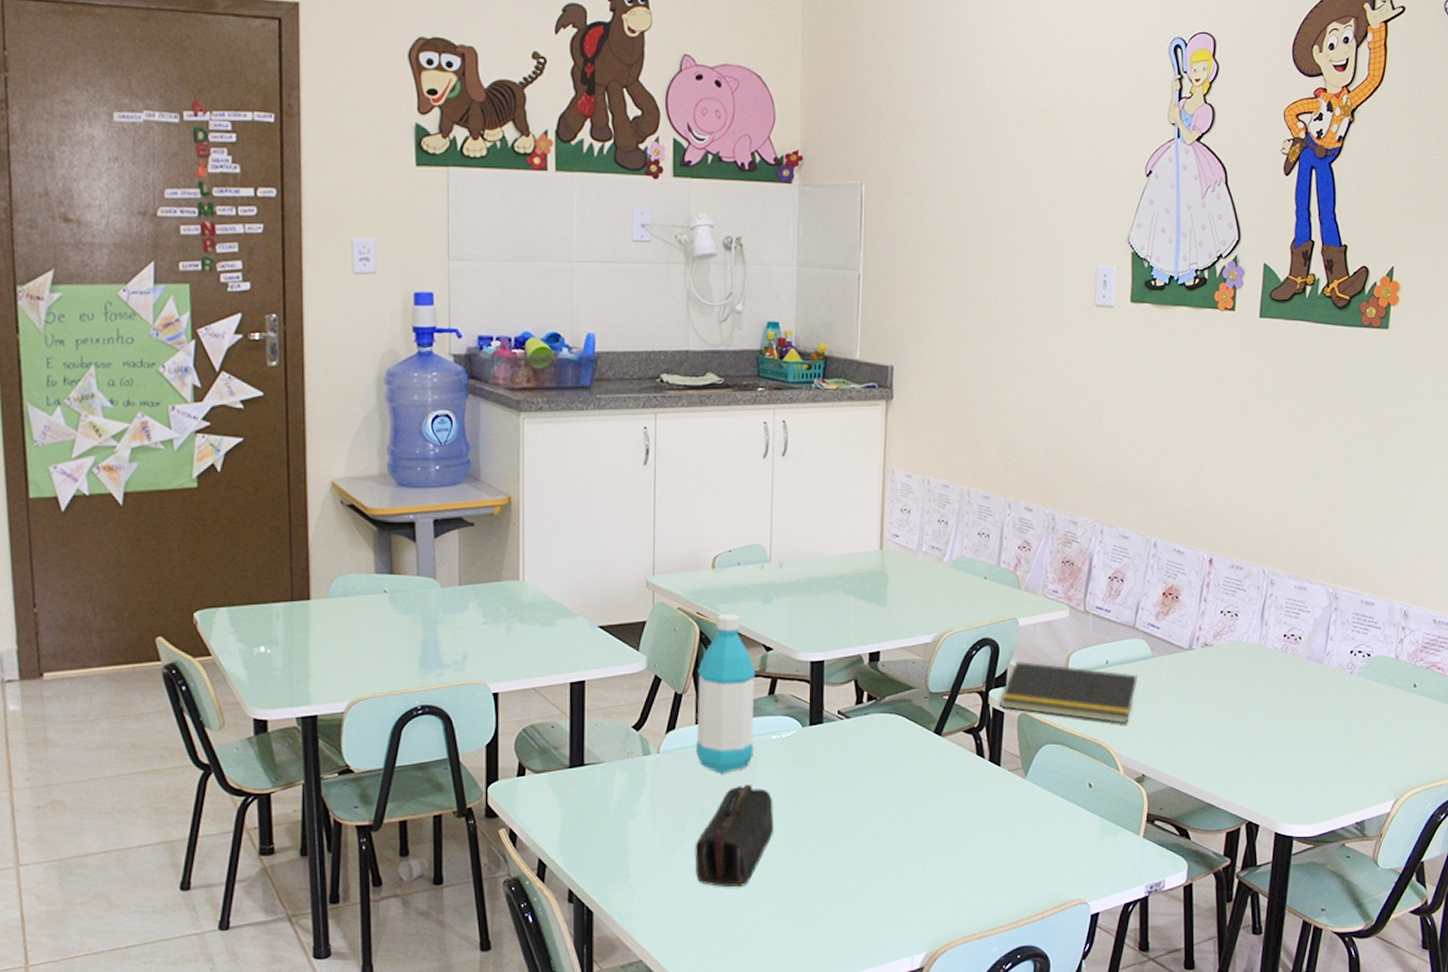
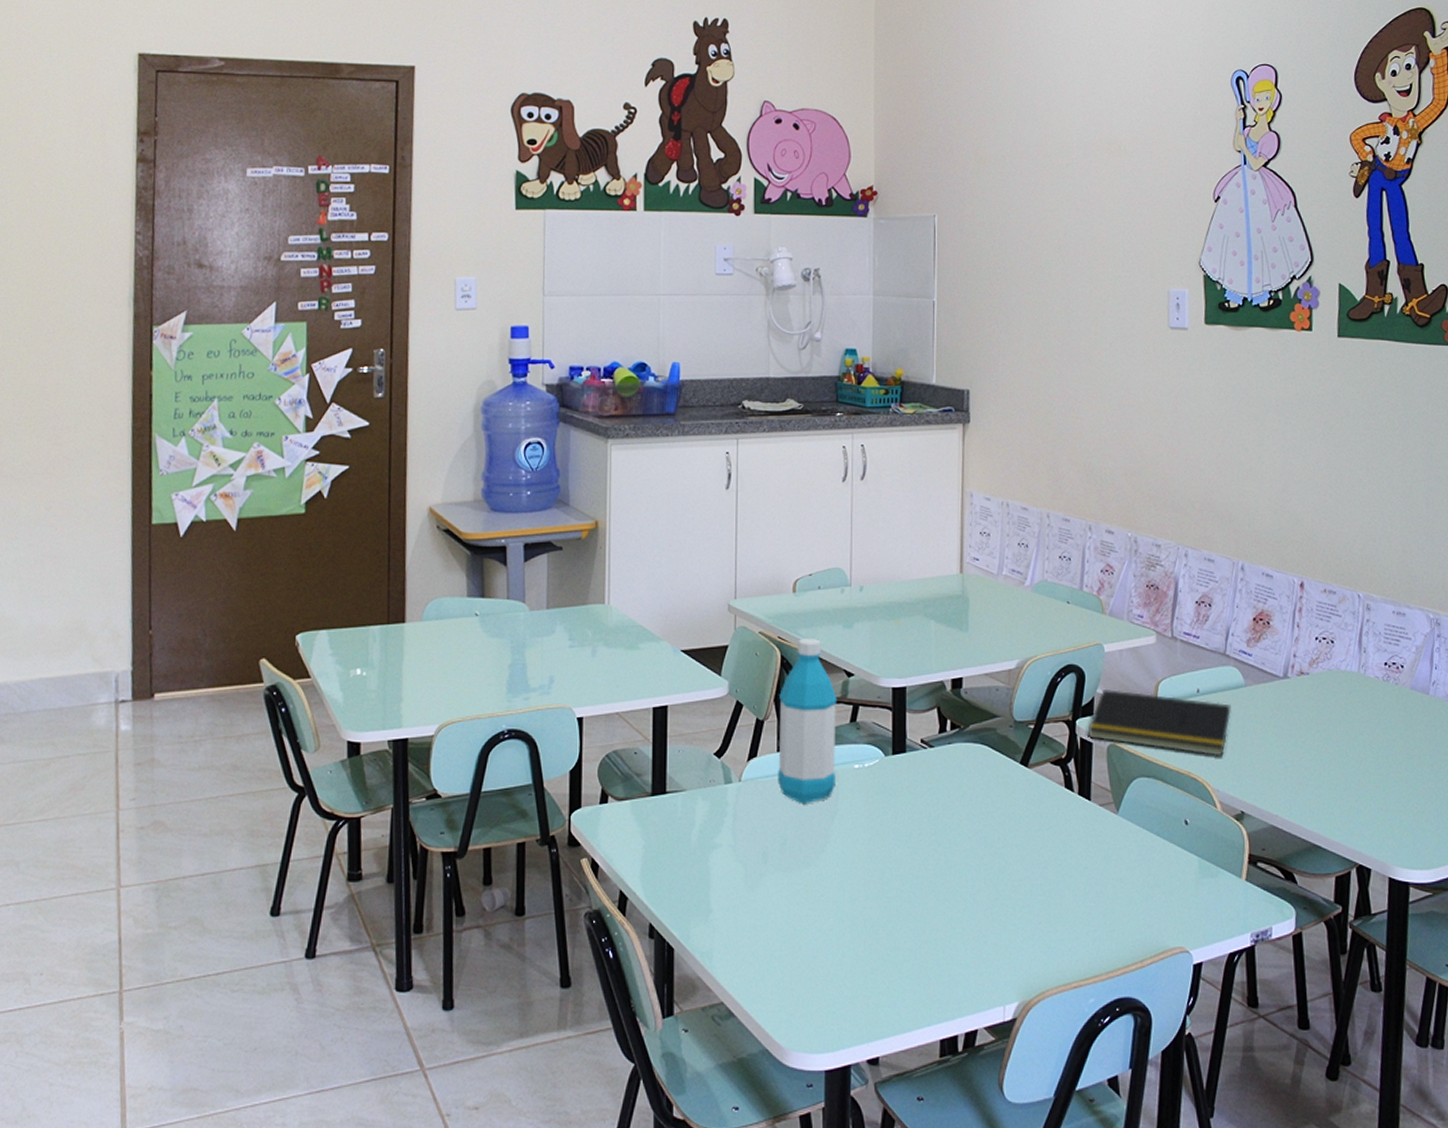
pencil case: present [695,784,775,888] -> none [777,816,858,926]

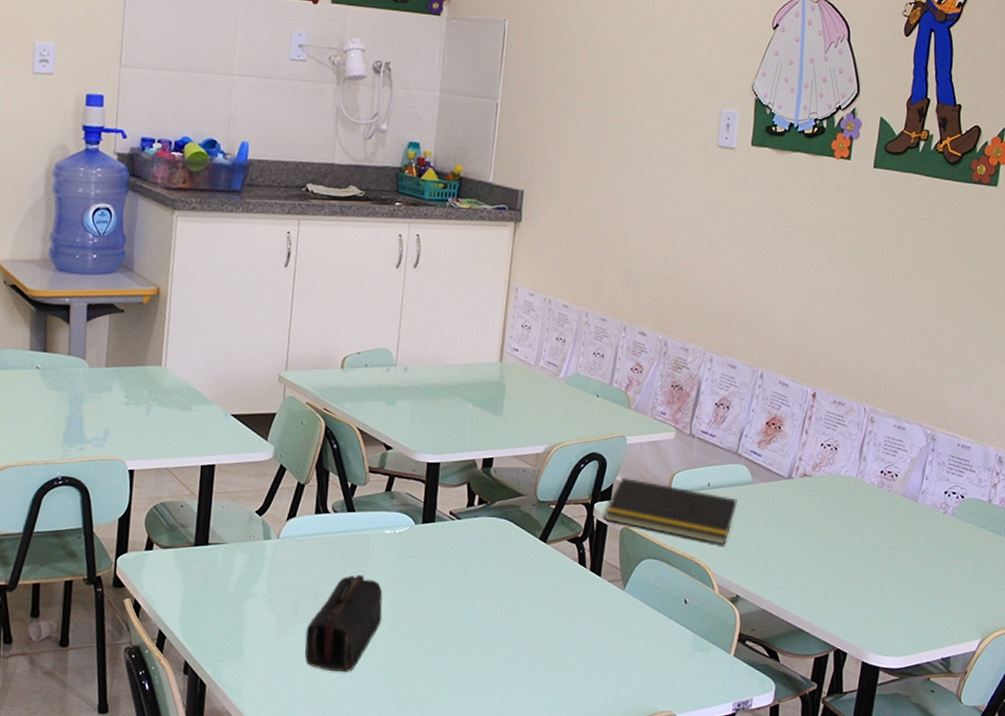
pencil case: none [777,816,858,926] -> present [305,575,383,673]
water bottle: present [778,637,838,804] -> none [314,411,375,563]

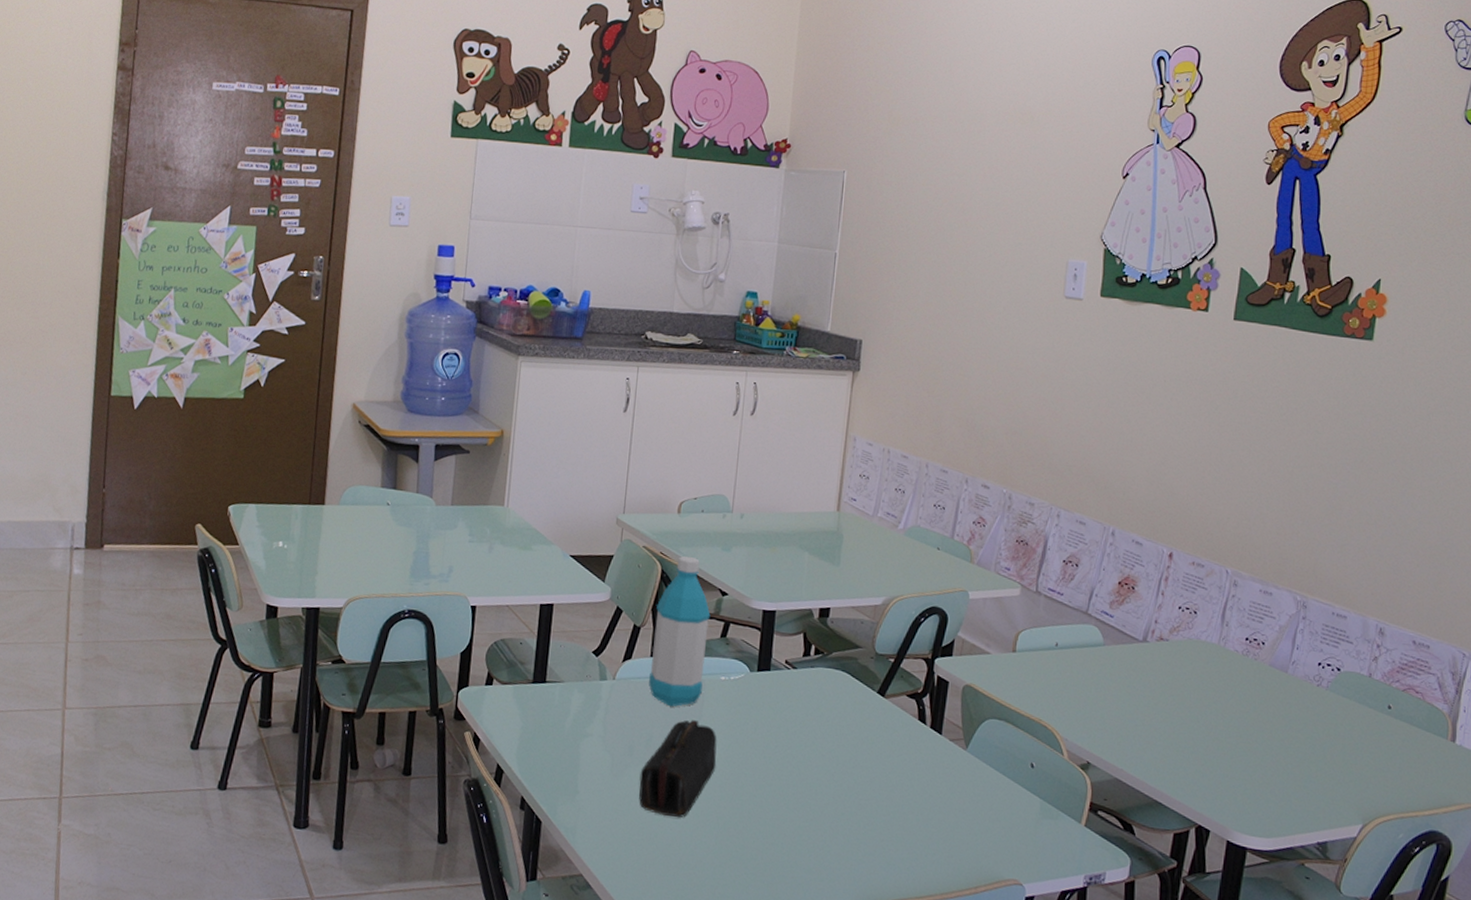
water bottle: none [314,411,375,563] -> present [649,555,711,707]
notepad: present [604,476,737,545] -> none [945,632,1088,708]

